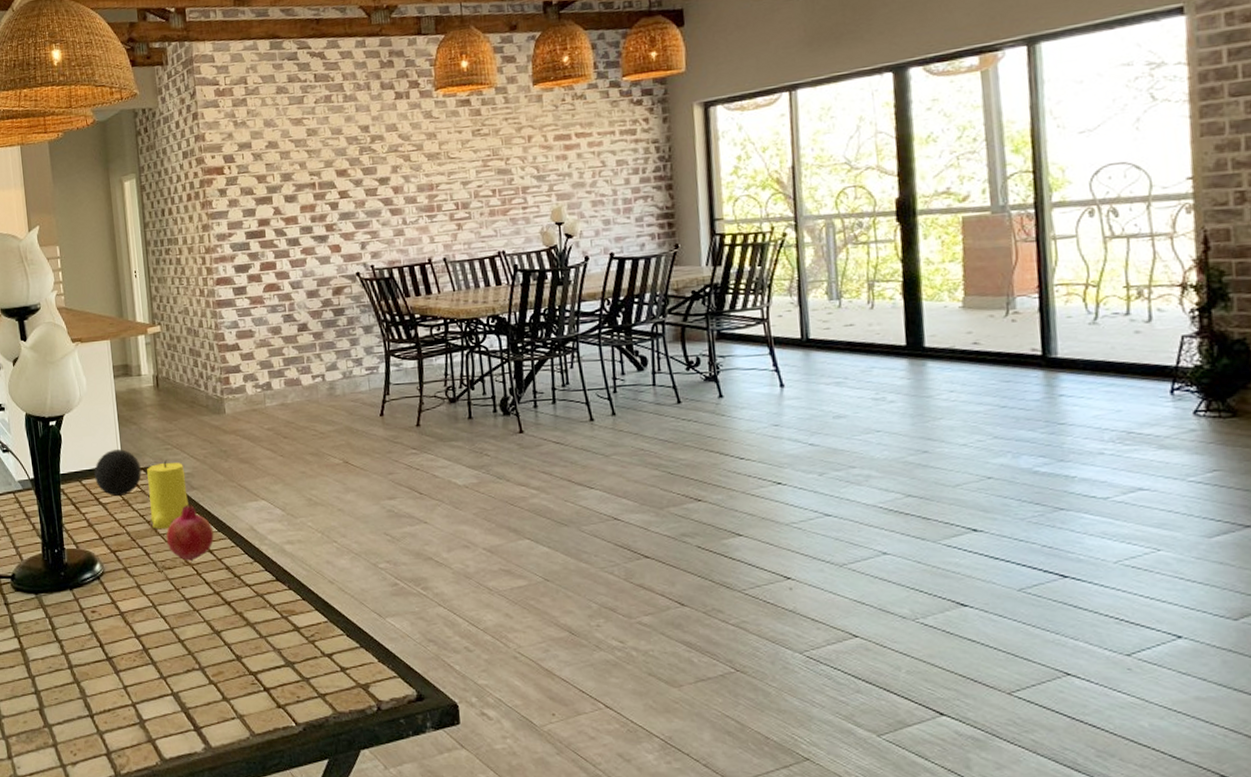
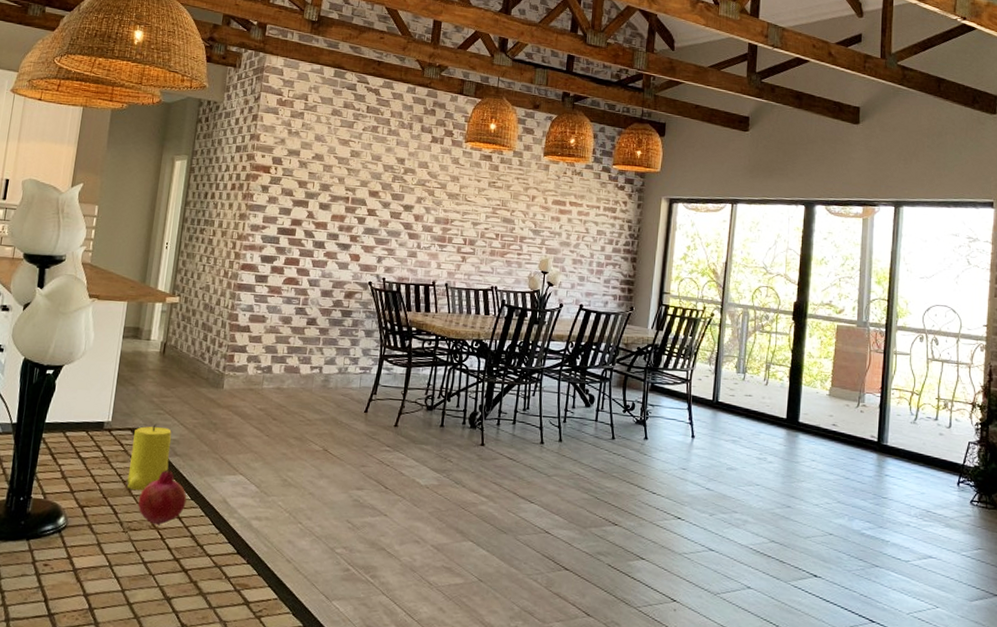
decorative ball: present [94,449,142,497] -> none [80,407,129,454]

